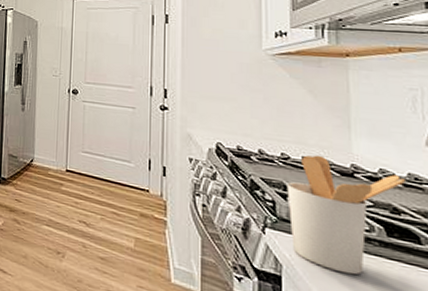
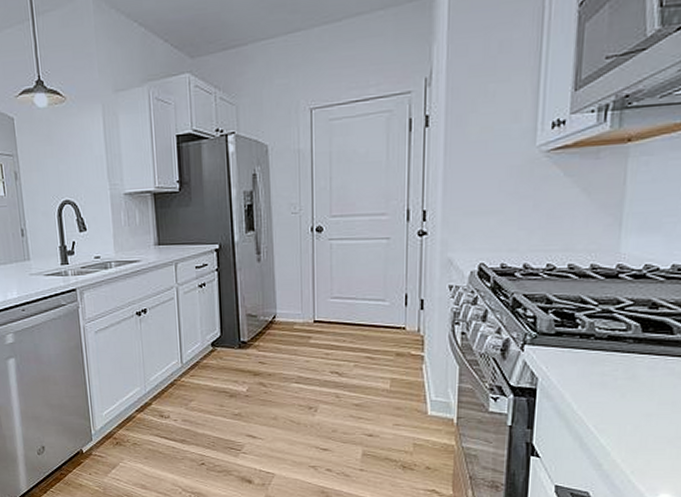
utensil holder: present [287,155,405,276] -> none [549,260,668,375]

